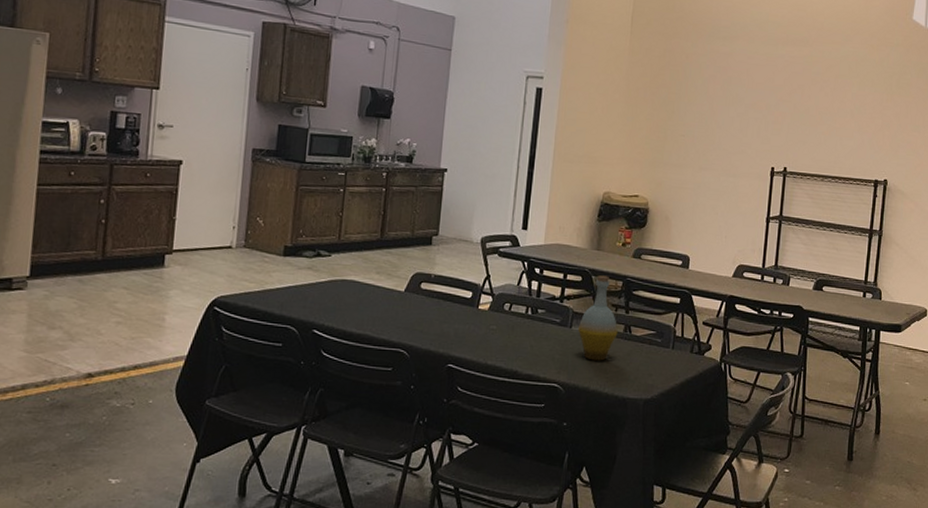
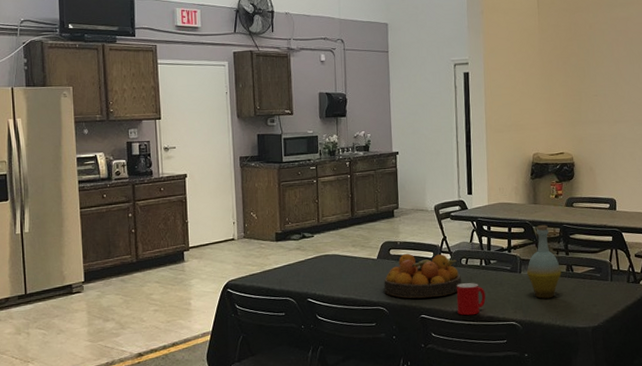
fruit bowl: none [408,289,501,345] -> present [384,253,461,299]
cup: none [491,332,527,371] -> present [456,283,486,316]

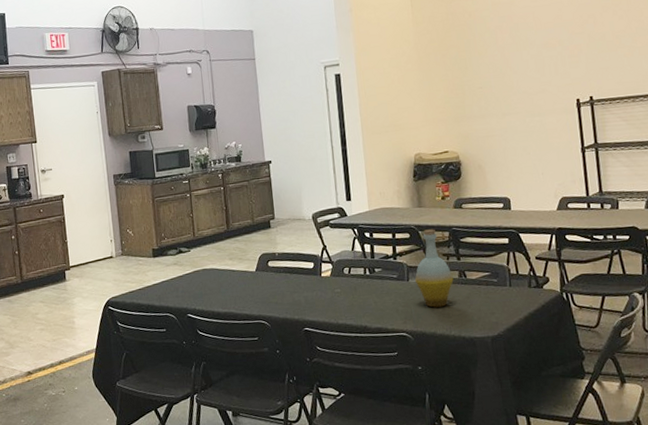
fruit bowl: present [384,253,461,299] -> none [264,264,345,311]
cup: present [456,283,486,316] -> none [340,293,372,328]

